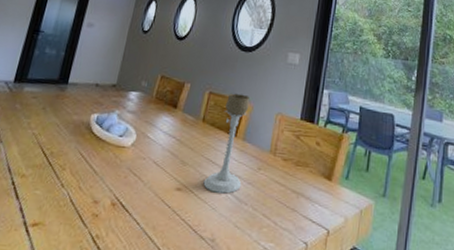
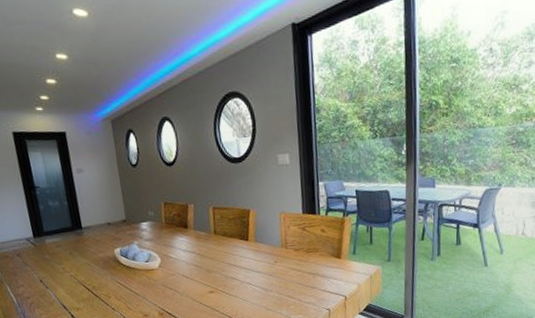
candle holder: present [203,93,250,194] -> none [230,202,264,288]

